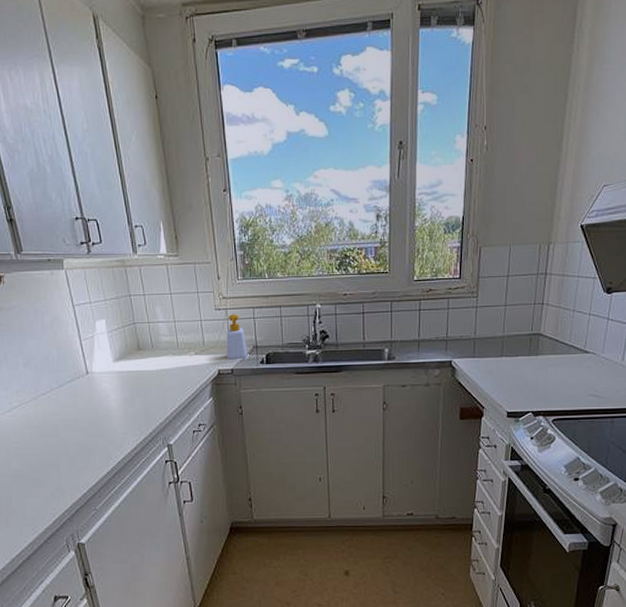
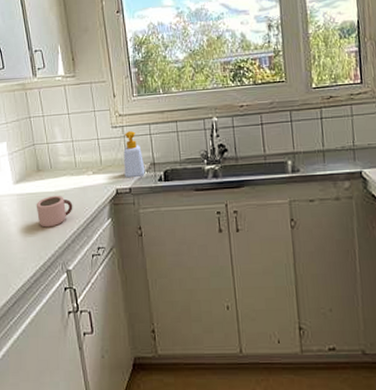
mug: none [136,374,175,405] -> present [36,195,73,228]

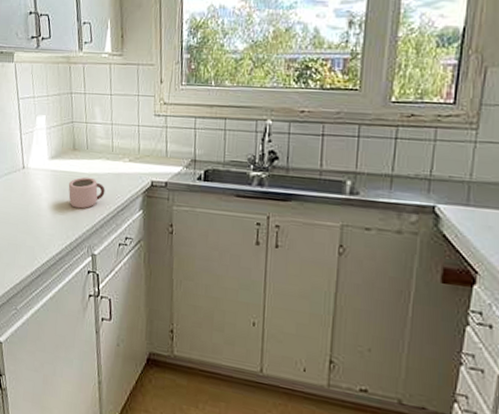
soap bottle: present [123,131,145,178] -> none [162,122,185,172]

